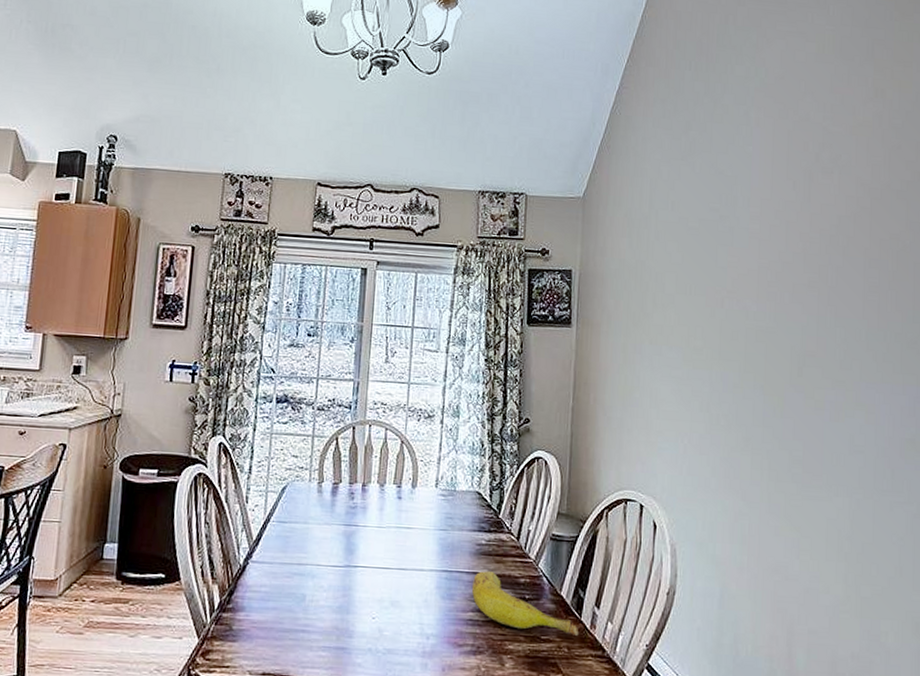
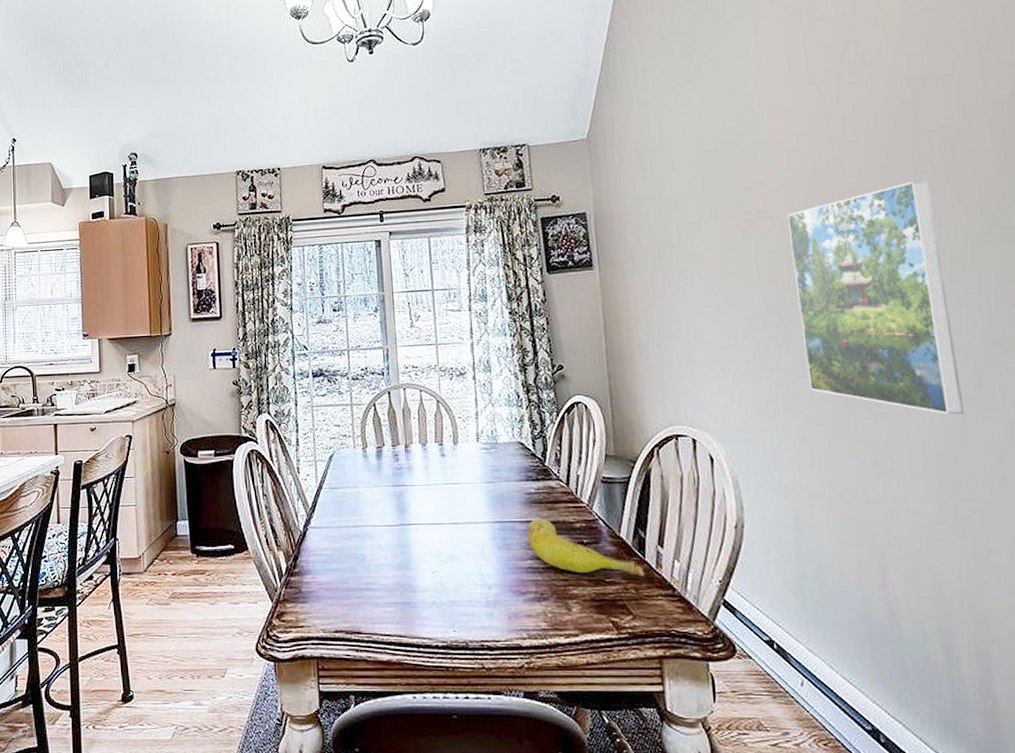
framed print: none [750,283,877,505] -> present [786,180,964,415]

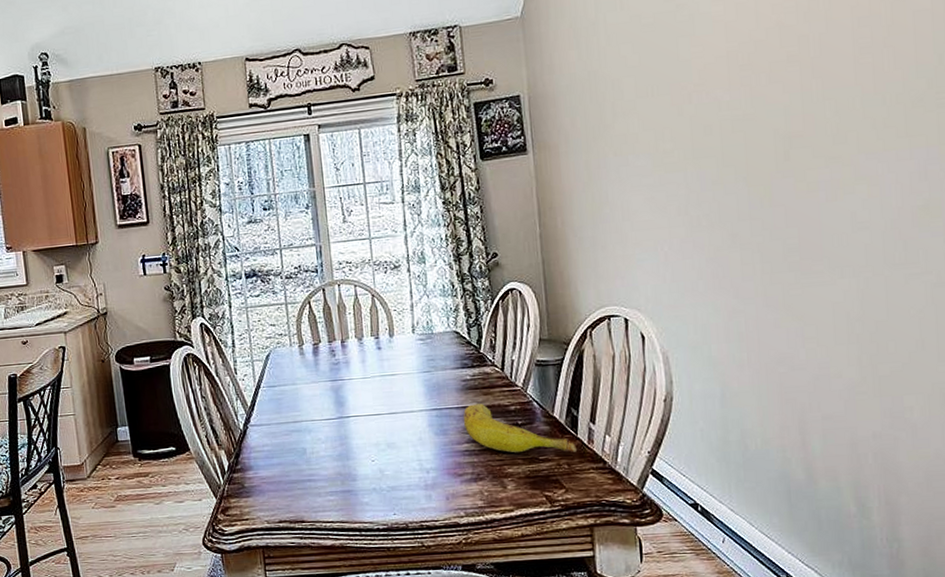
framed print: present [786,180,964,415] -> none [723,45,888,282]

